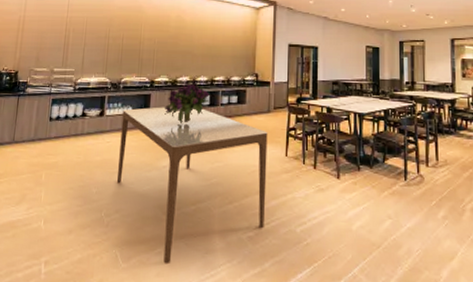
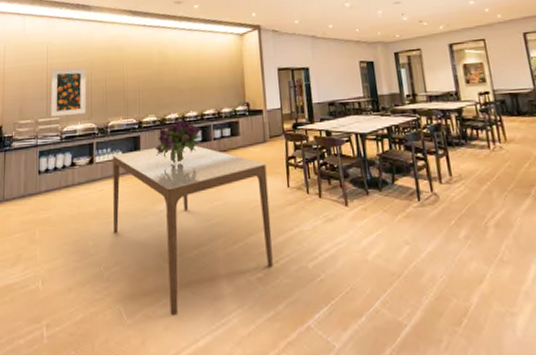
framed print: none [65,21,104,68] -> present [50,68,86,117]

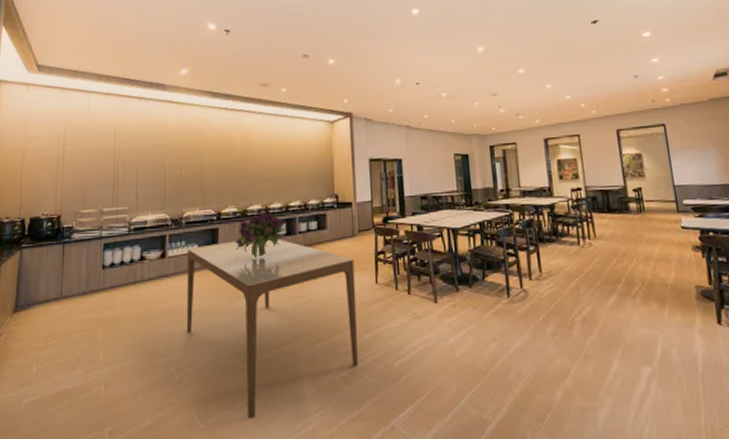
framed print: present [50,68,86,117] -> none [117,152,159,206]

